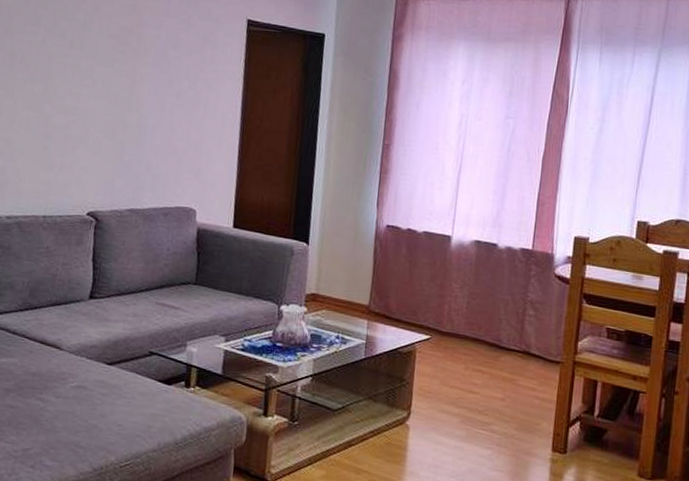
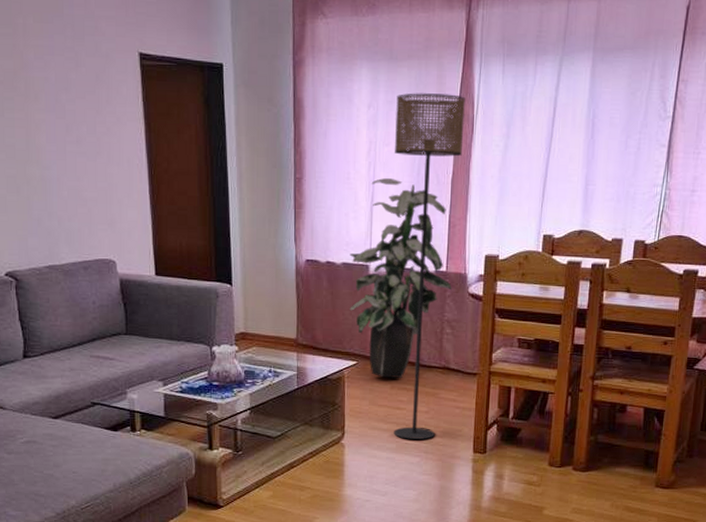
indoor plant: none [427,151,537,360] -> present [350,178,452,379]
floor lamp: none [464,72,561,431] -> present [394,93,465,440]

